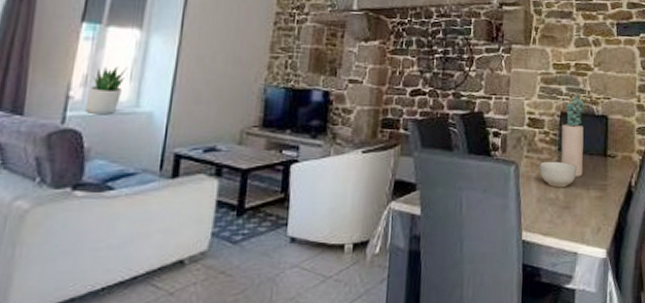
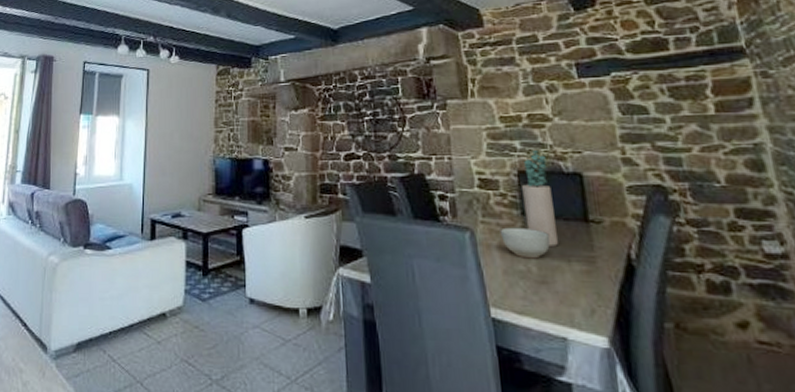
planter: present [86,66,127,115] -> none [88,147,112,188]

